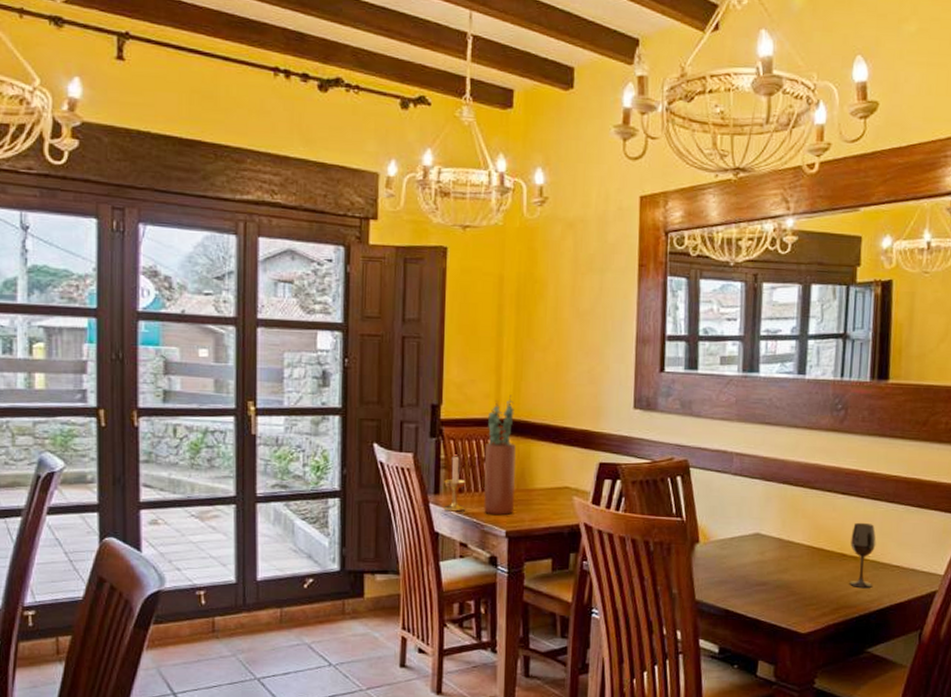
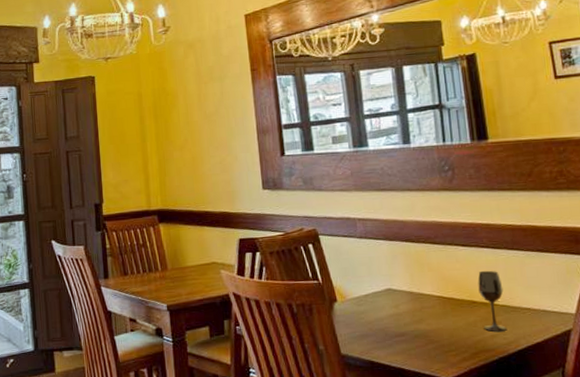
candlestick: present [443,454,467,512] -> none [111,243,131,292]
vase: present [484,394,516,516] -> none [141,189,172,293]

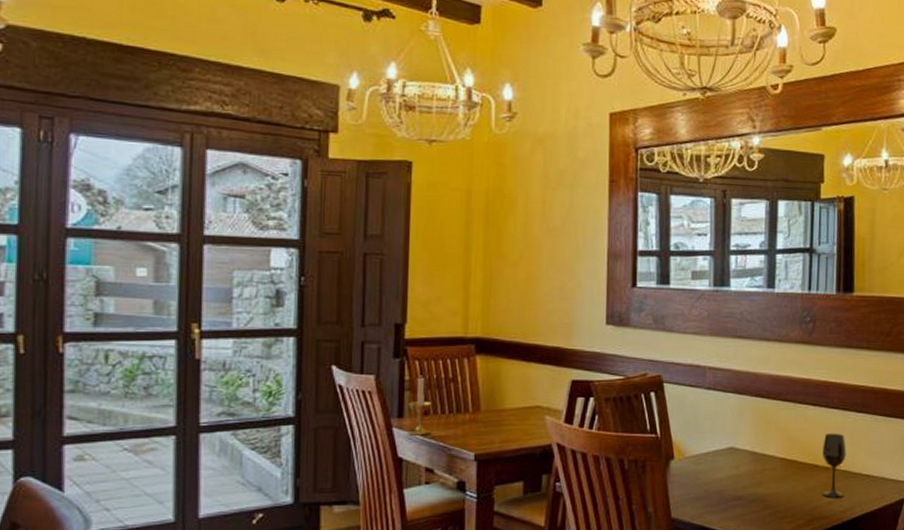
candlestick: none [111,243,131,292] -> present [407,375,433,436]

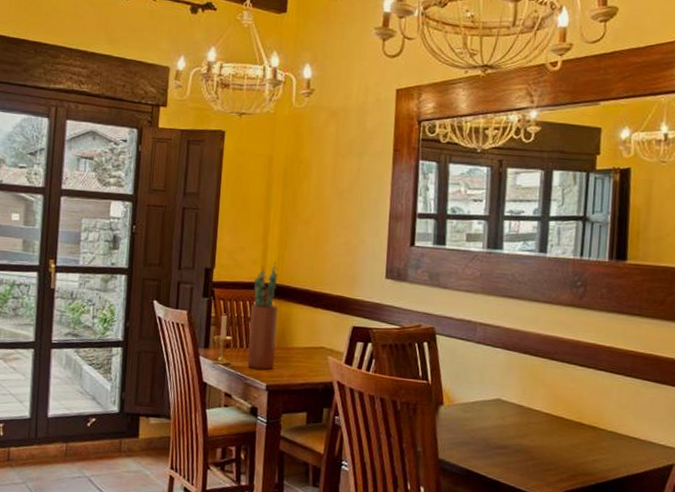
vase: none [451,312,485,438] -> present [247,262,278,371]
wine glass: present [822,433,847,498] -> none [587,393,614,457]

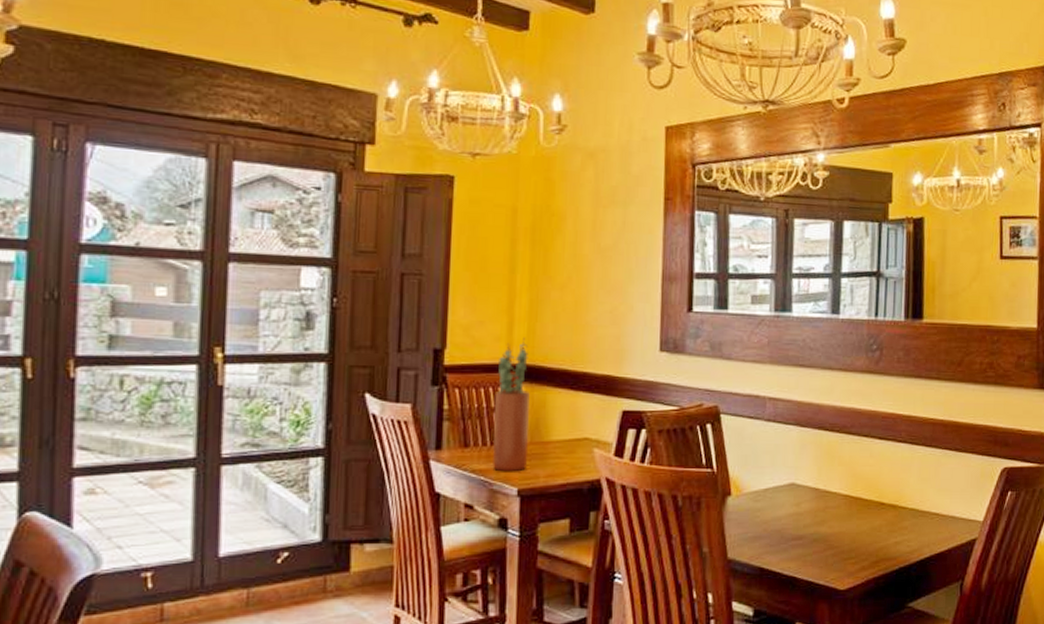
candlestick: present [211,313,234,365] -> none [446,404,474,469]

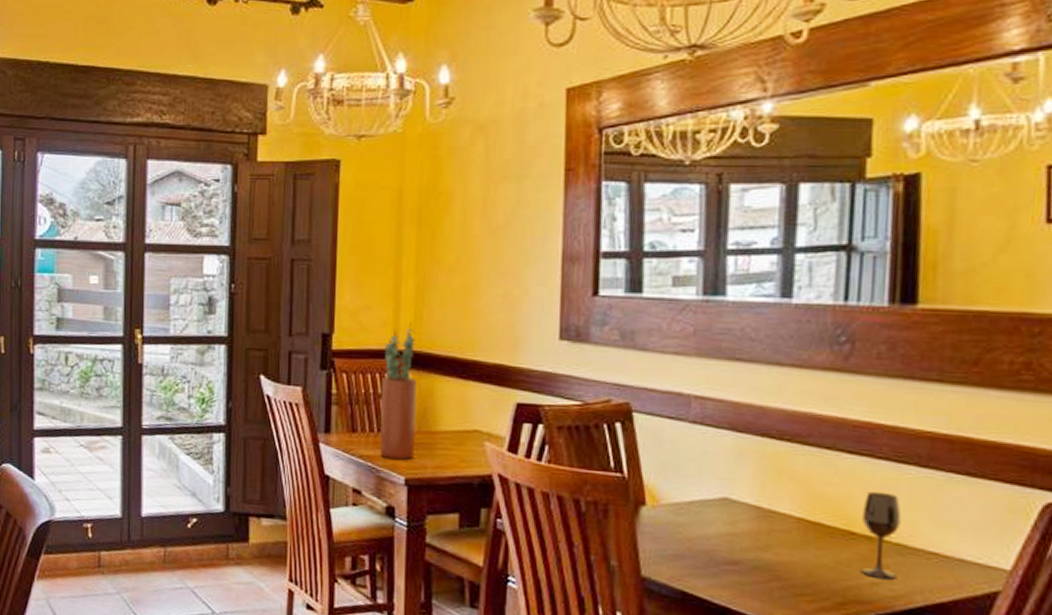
wine glass: none [888,468,915,538] -> present [861,491,902,579]

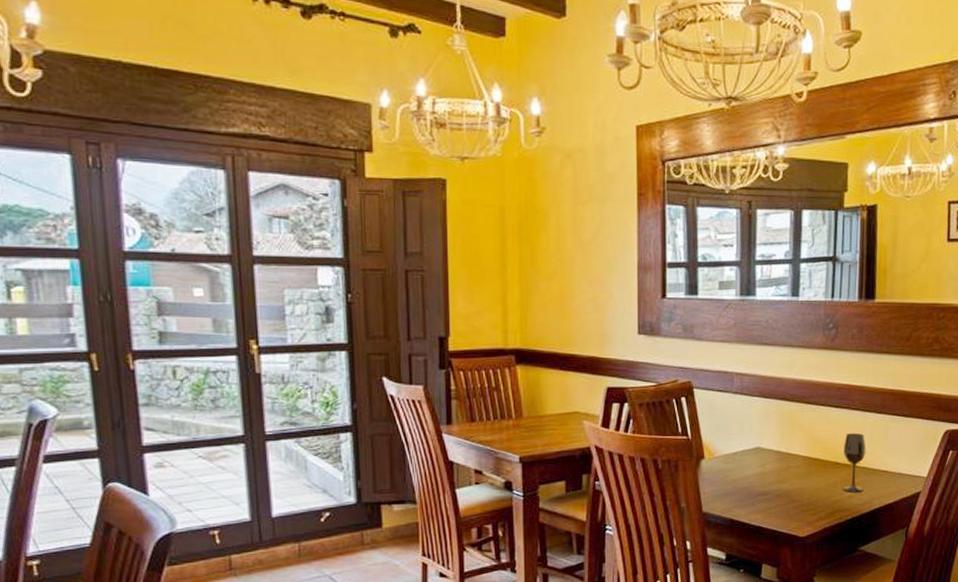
vase: present [380,322,417,460] -> none [494,324,527,442]

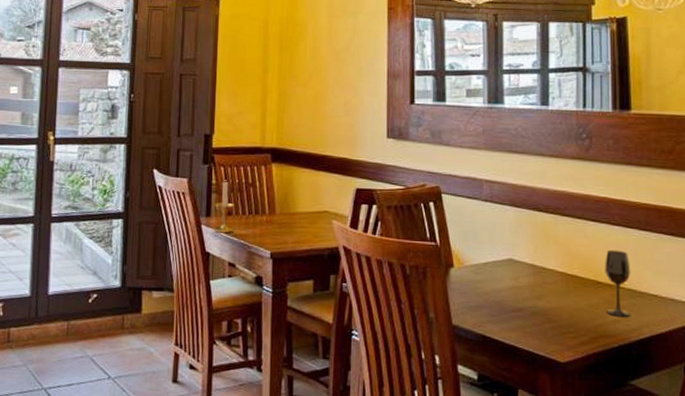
candlestick: none [456,385,479,441] -> present [214,180,236,233]

